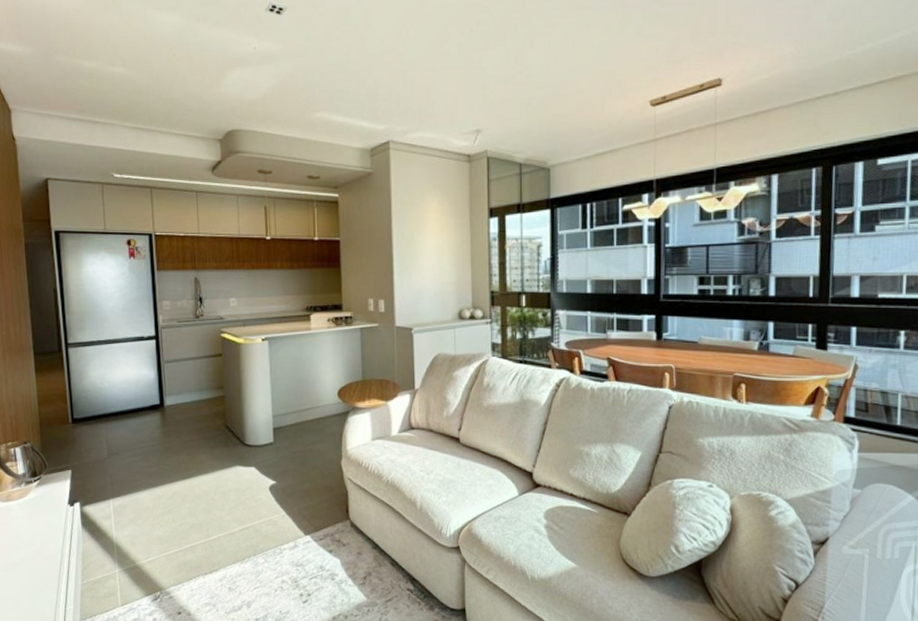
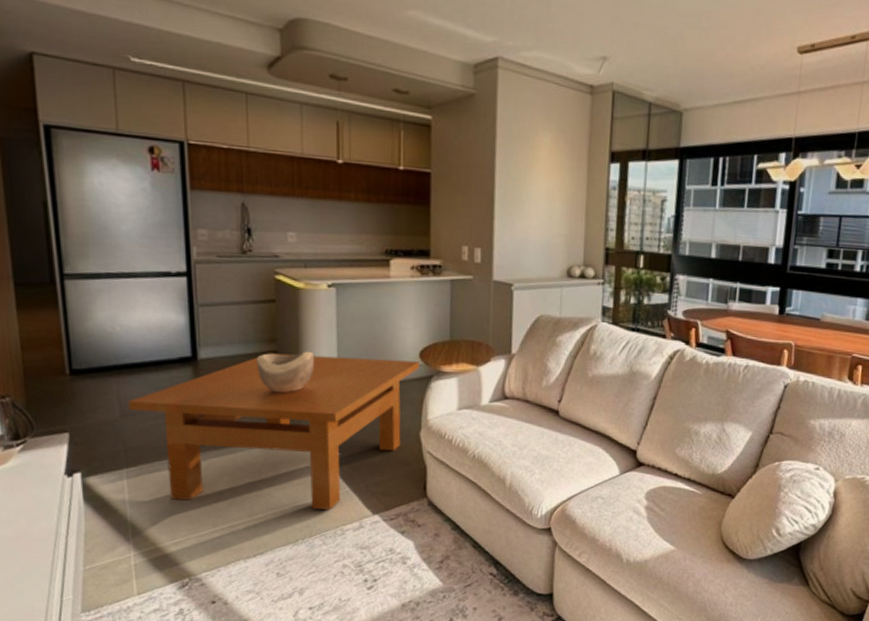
table: none [113,398,339,531] -> present [128,353,420,510]
decorative bowl: none [209,395,253,432] -> present [257,351,313,393]

